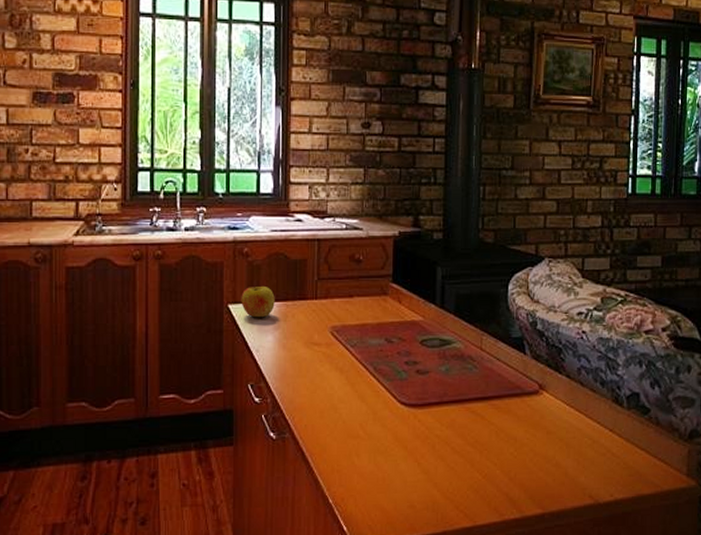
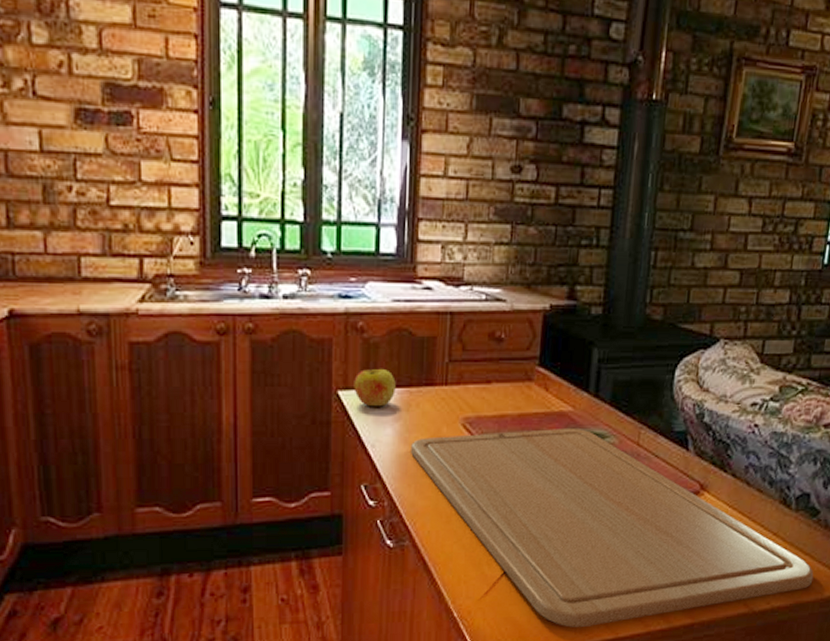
chopping board: none [289,334,651,515] -> present [411,427,814,627]

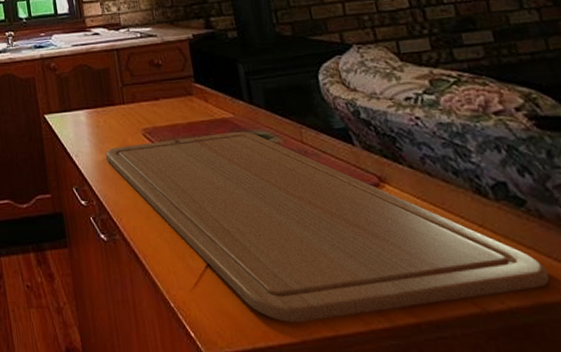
apple: present [354,368,396,407] -> none [54,95,87,125]

